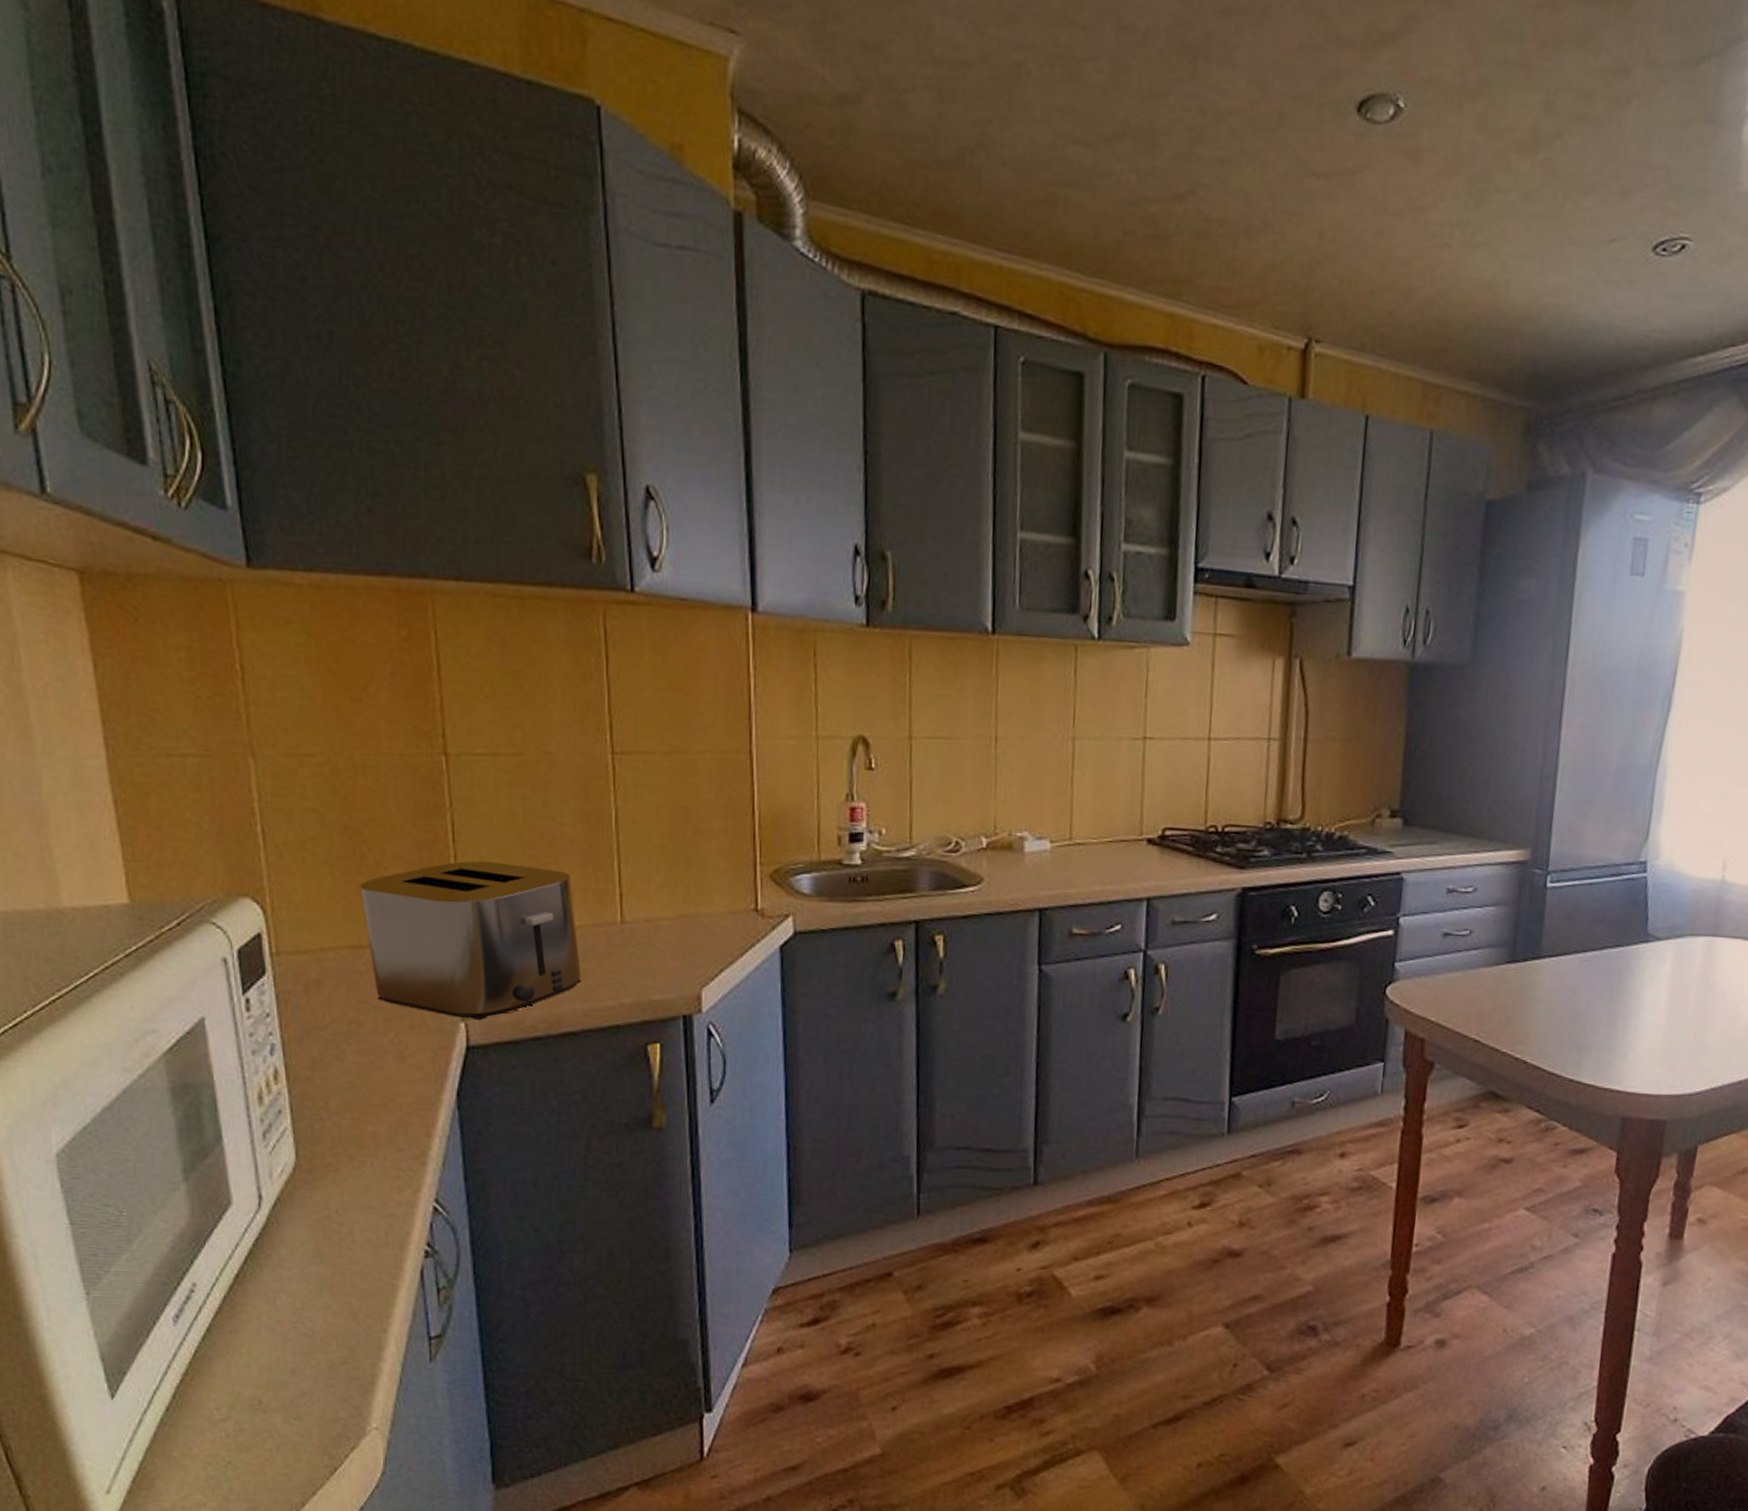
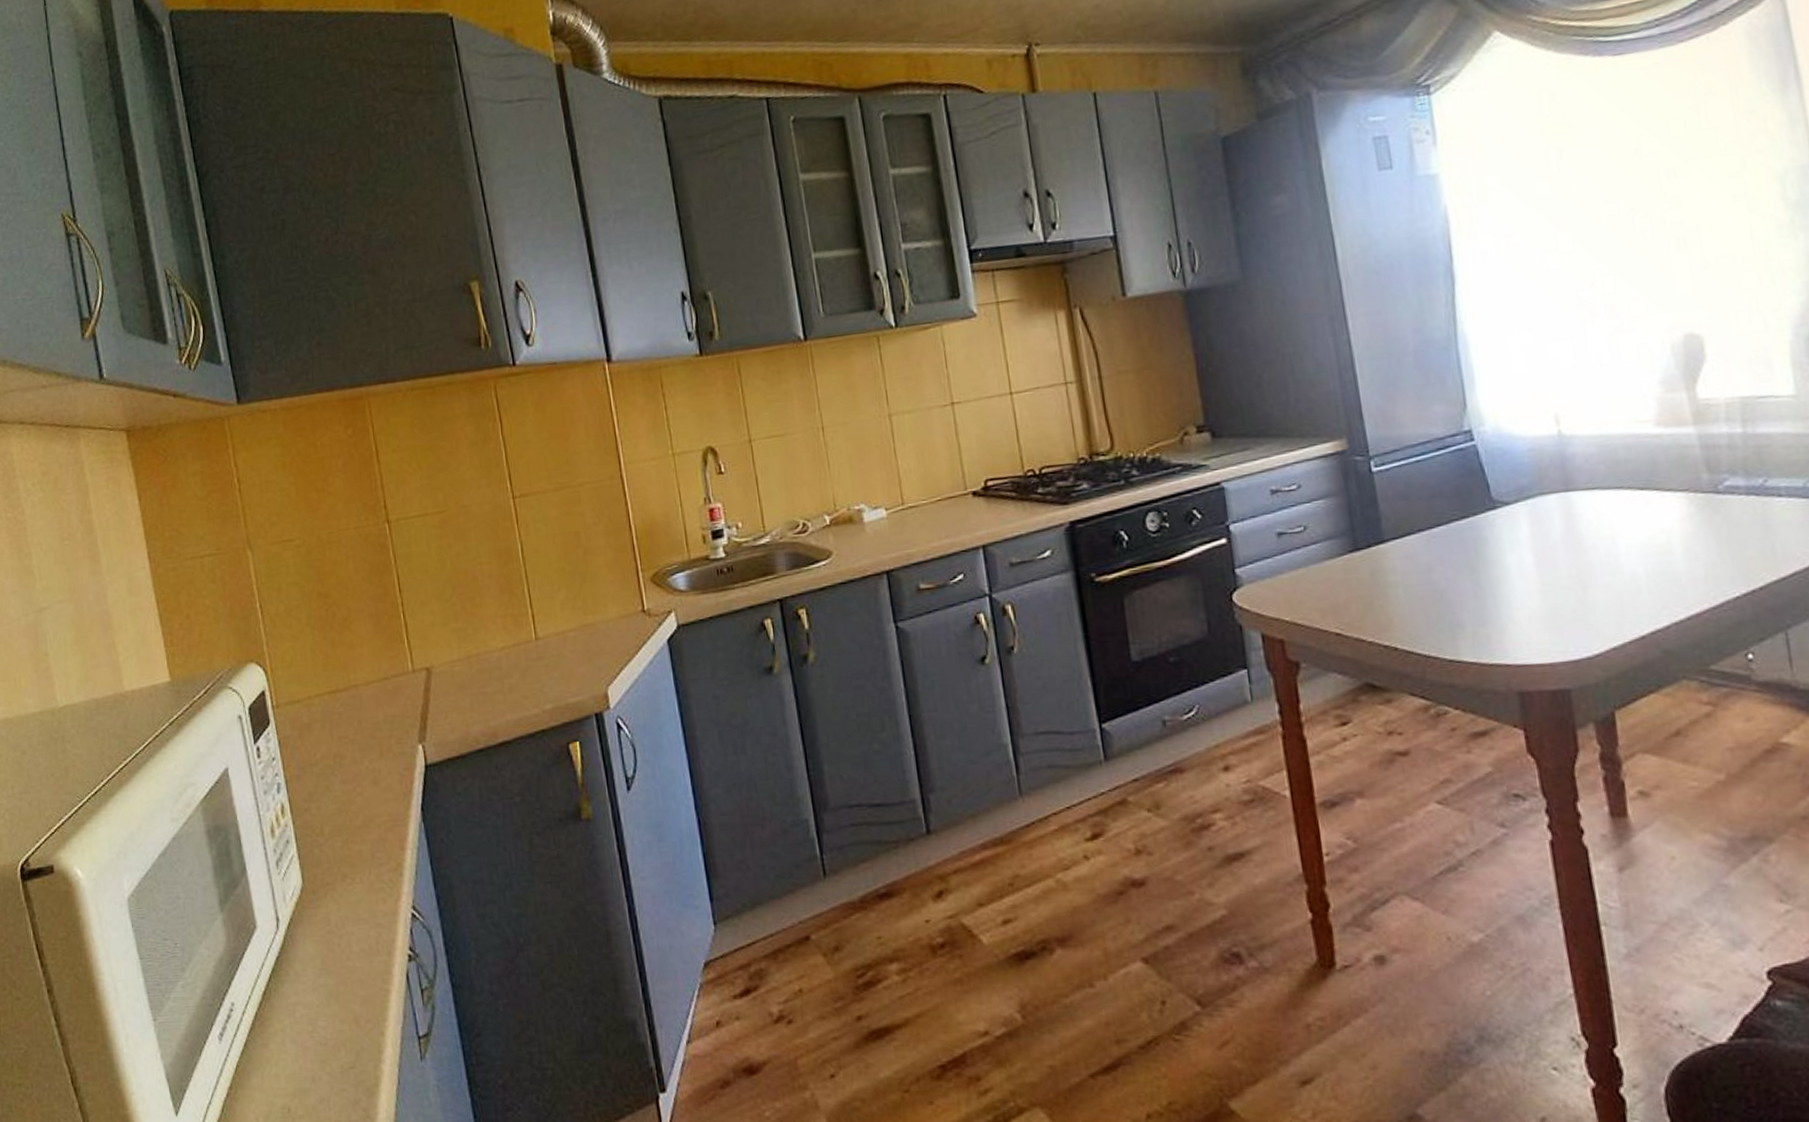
toaster: present [359,860,581,1021] -> none [333,602,509,742]

